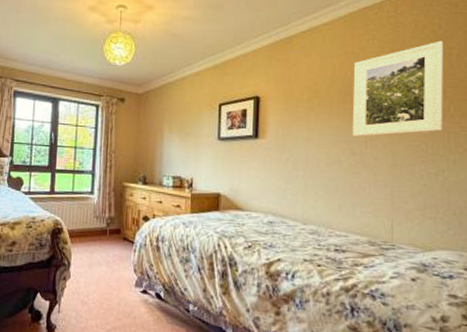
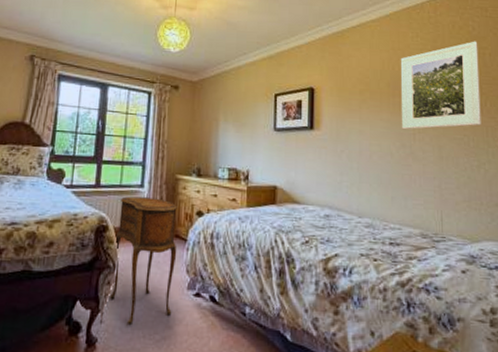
side table: none [66,202,125,316] -> present [110,196,177,326]

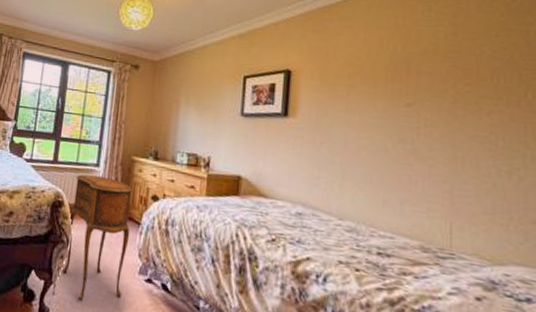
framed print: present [400,41,481,130] -> none [402,15,519,122]

